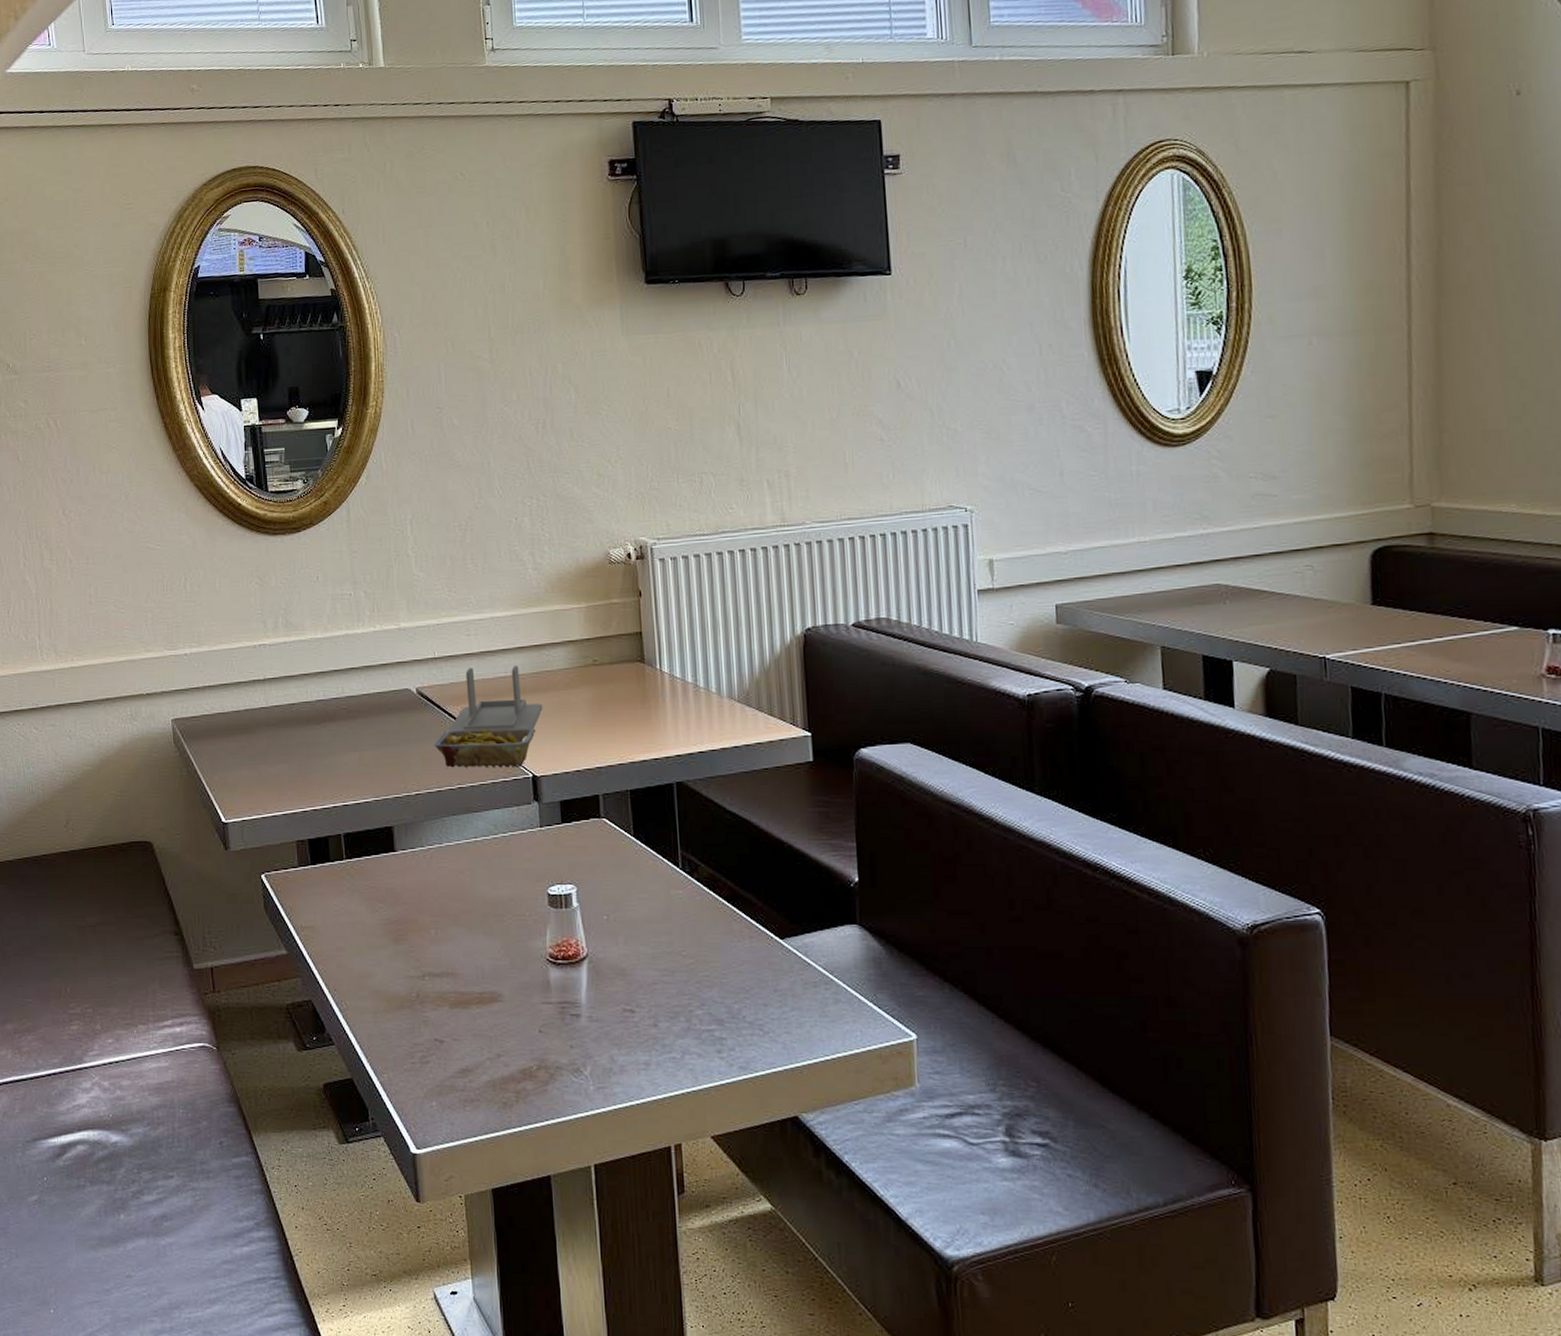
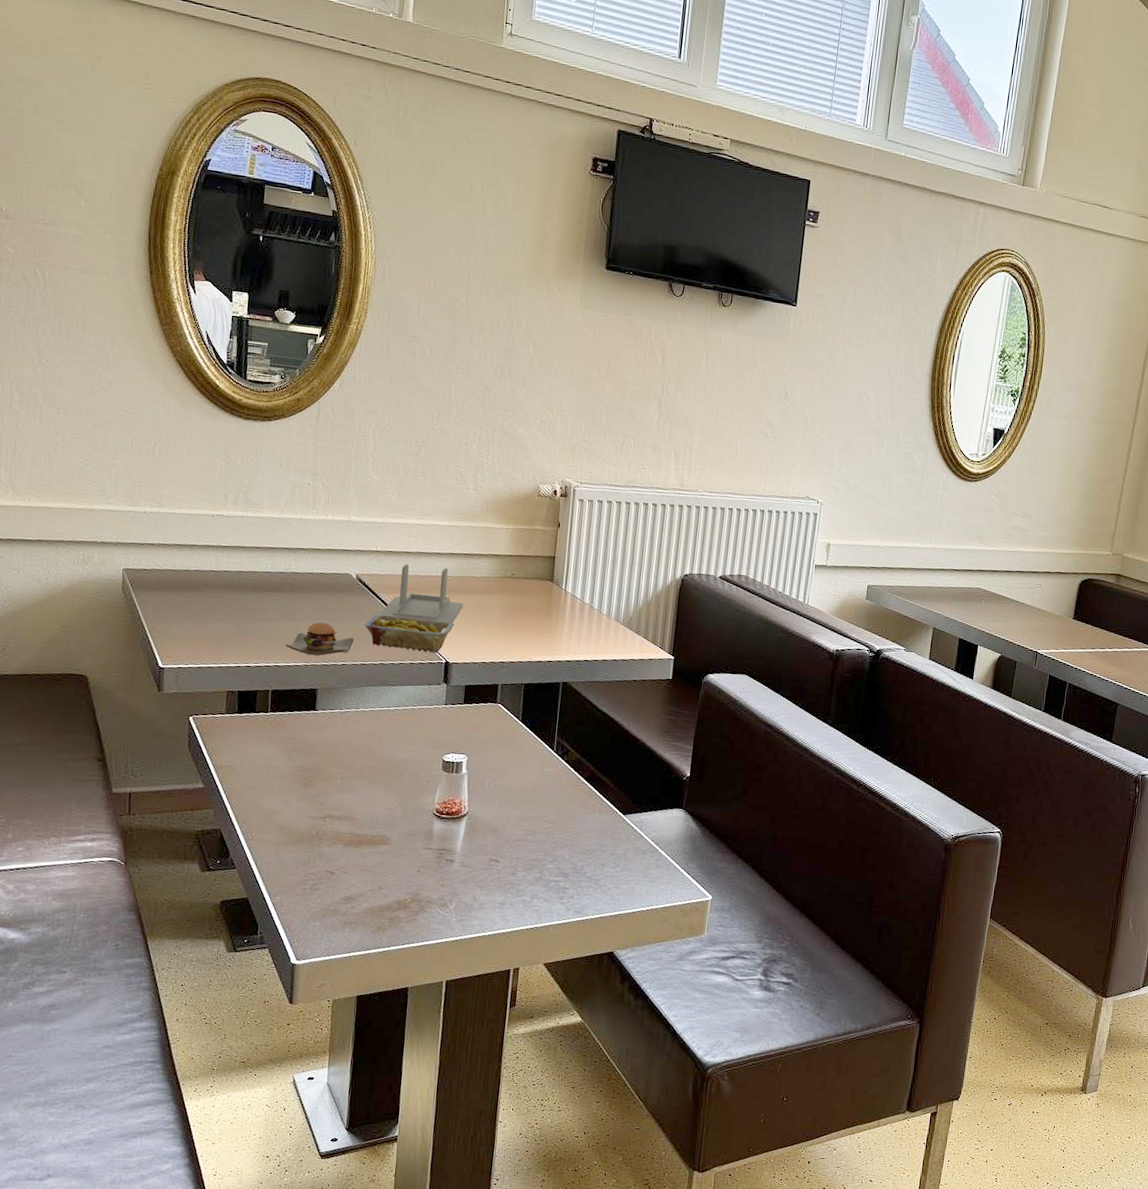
burger: none [351,748,425,788] -> present [285,622,354,656]

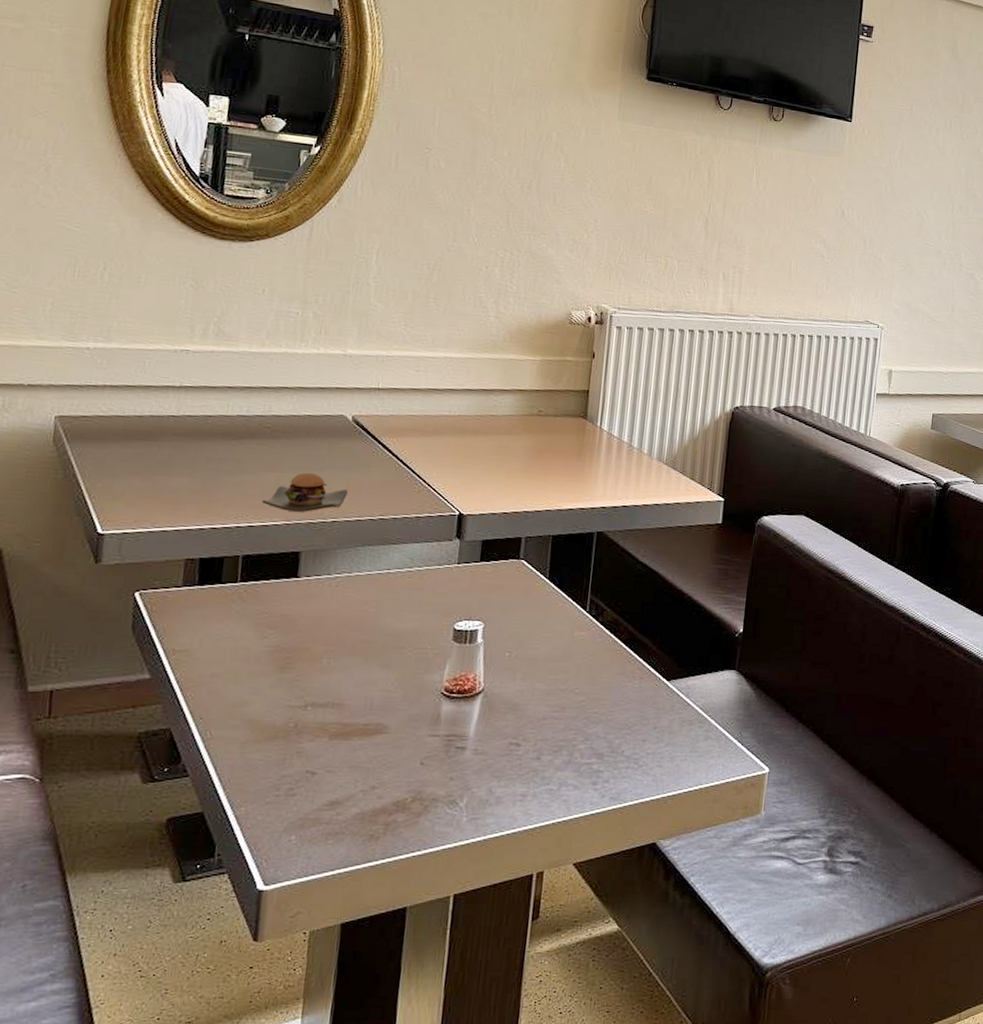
french fries: present [365,614,455,654] -> none [361,461,471,505]
napkin holder: present [379,564,464,624] -> none [379,403,482,470]

